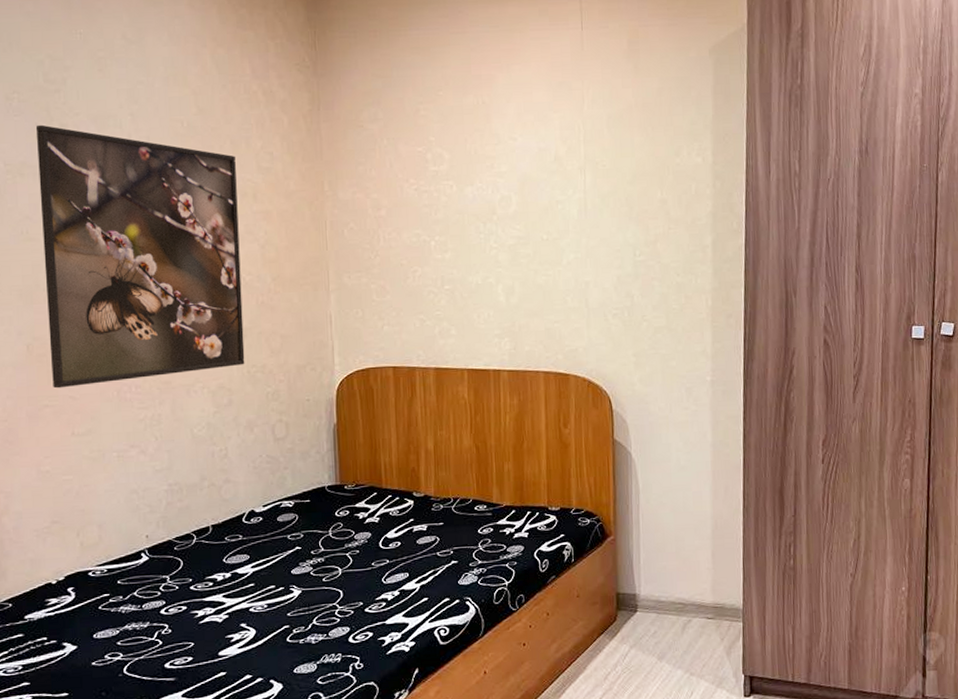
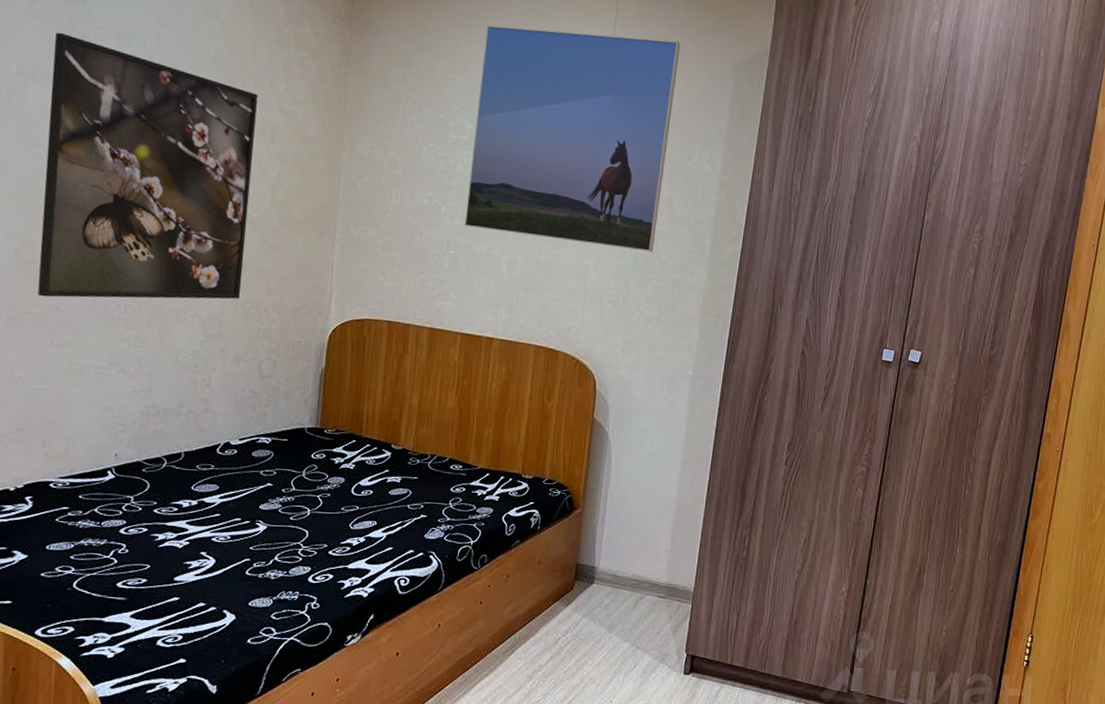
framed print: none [451,33,653,260] -> present [464,25,681,252]

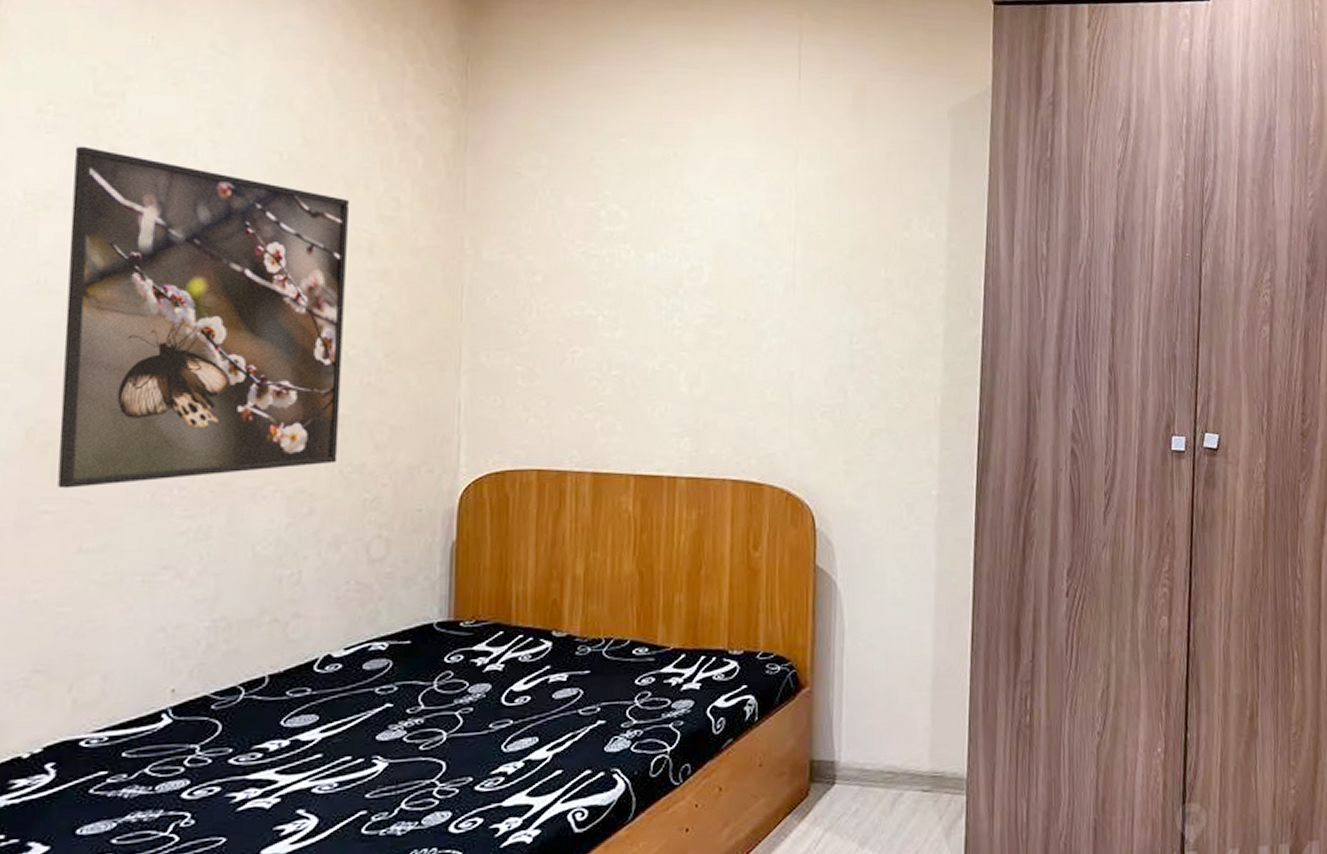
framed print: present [464,25,681,252] -> none [628,88,883,347]

